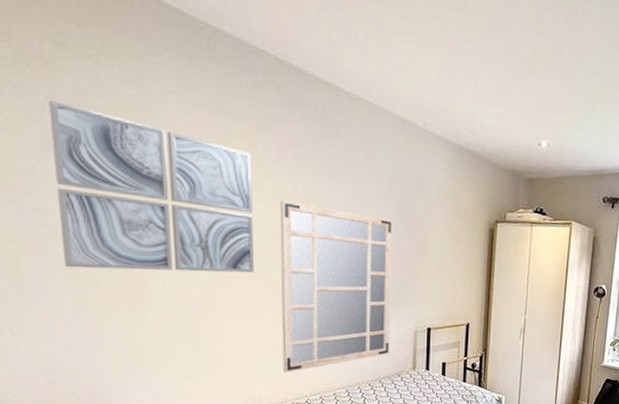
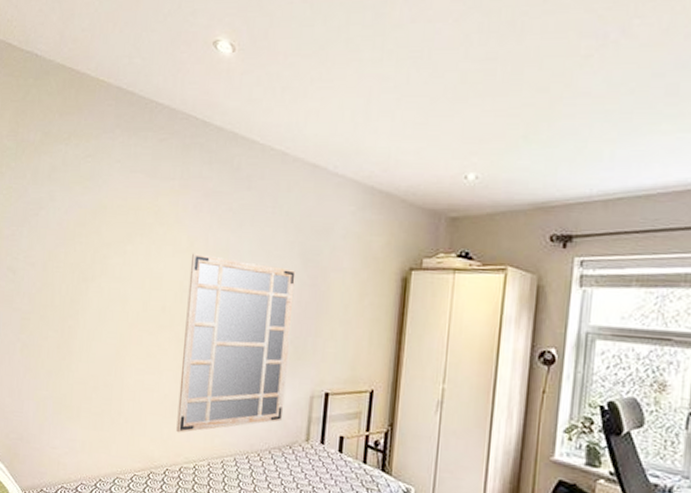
wall art: present [48,99,255,274] -> none [20,177,172,326]

